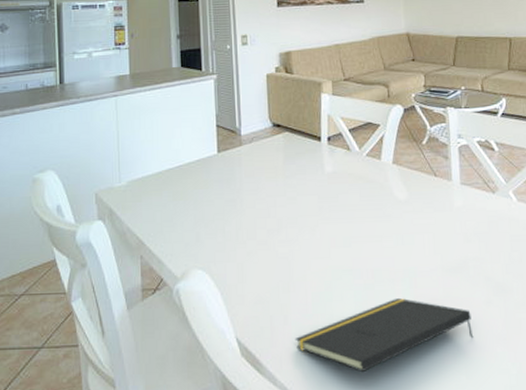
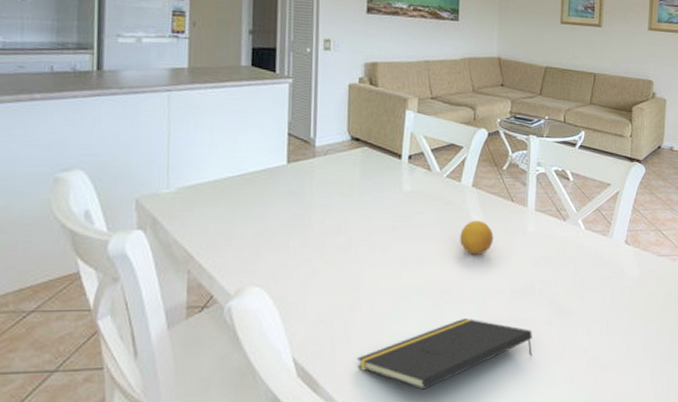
fruit: none [385,197,420,233] -> present [460,220,494,256]

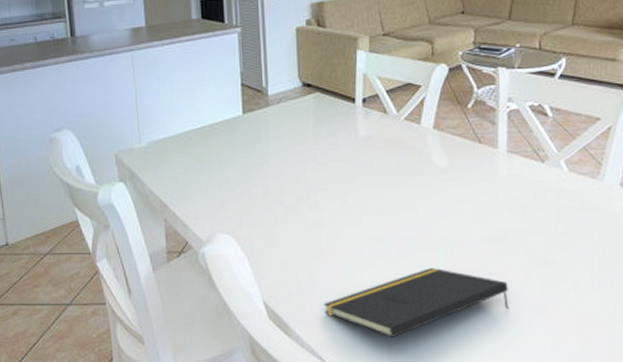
fruit: present [460,220,494,256] -> none [422,165,460,203]

